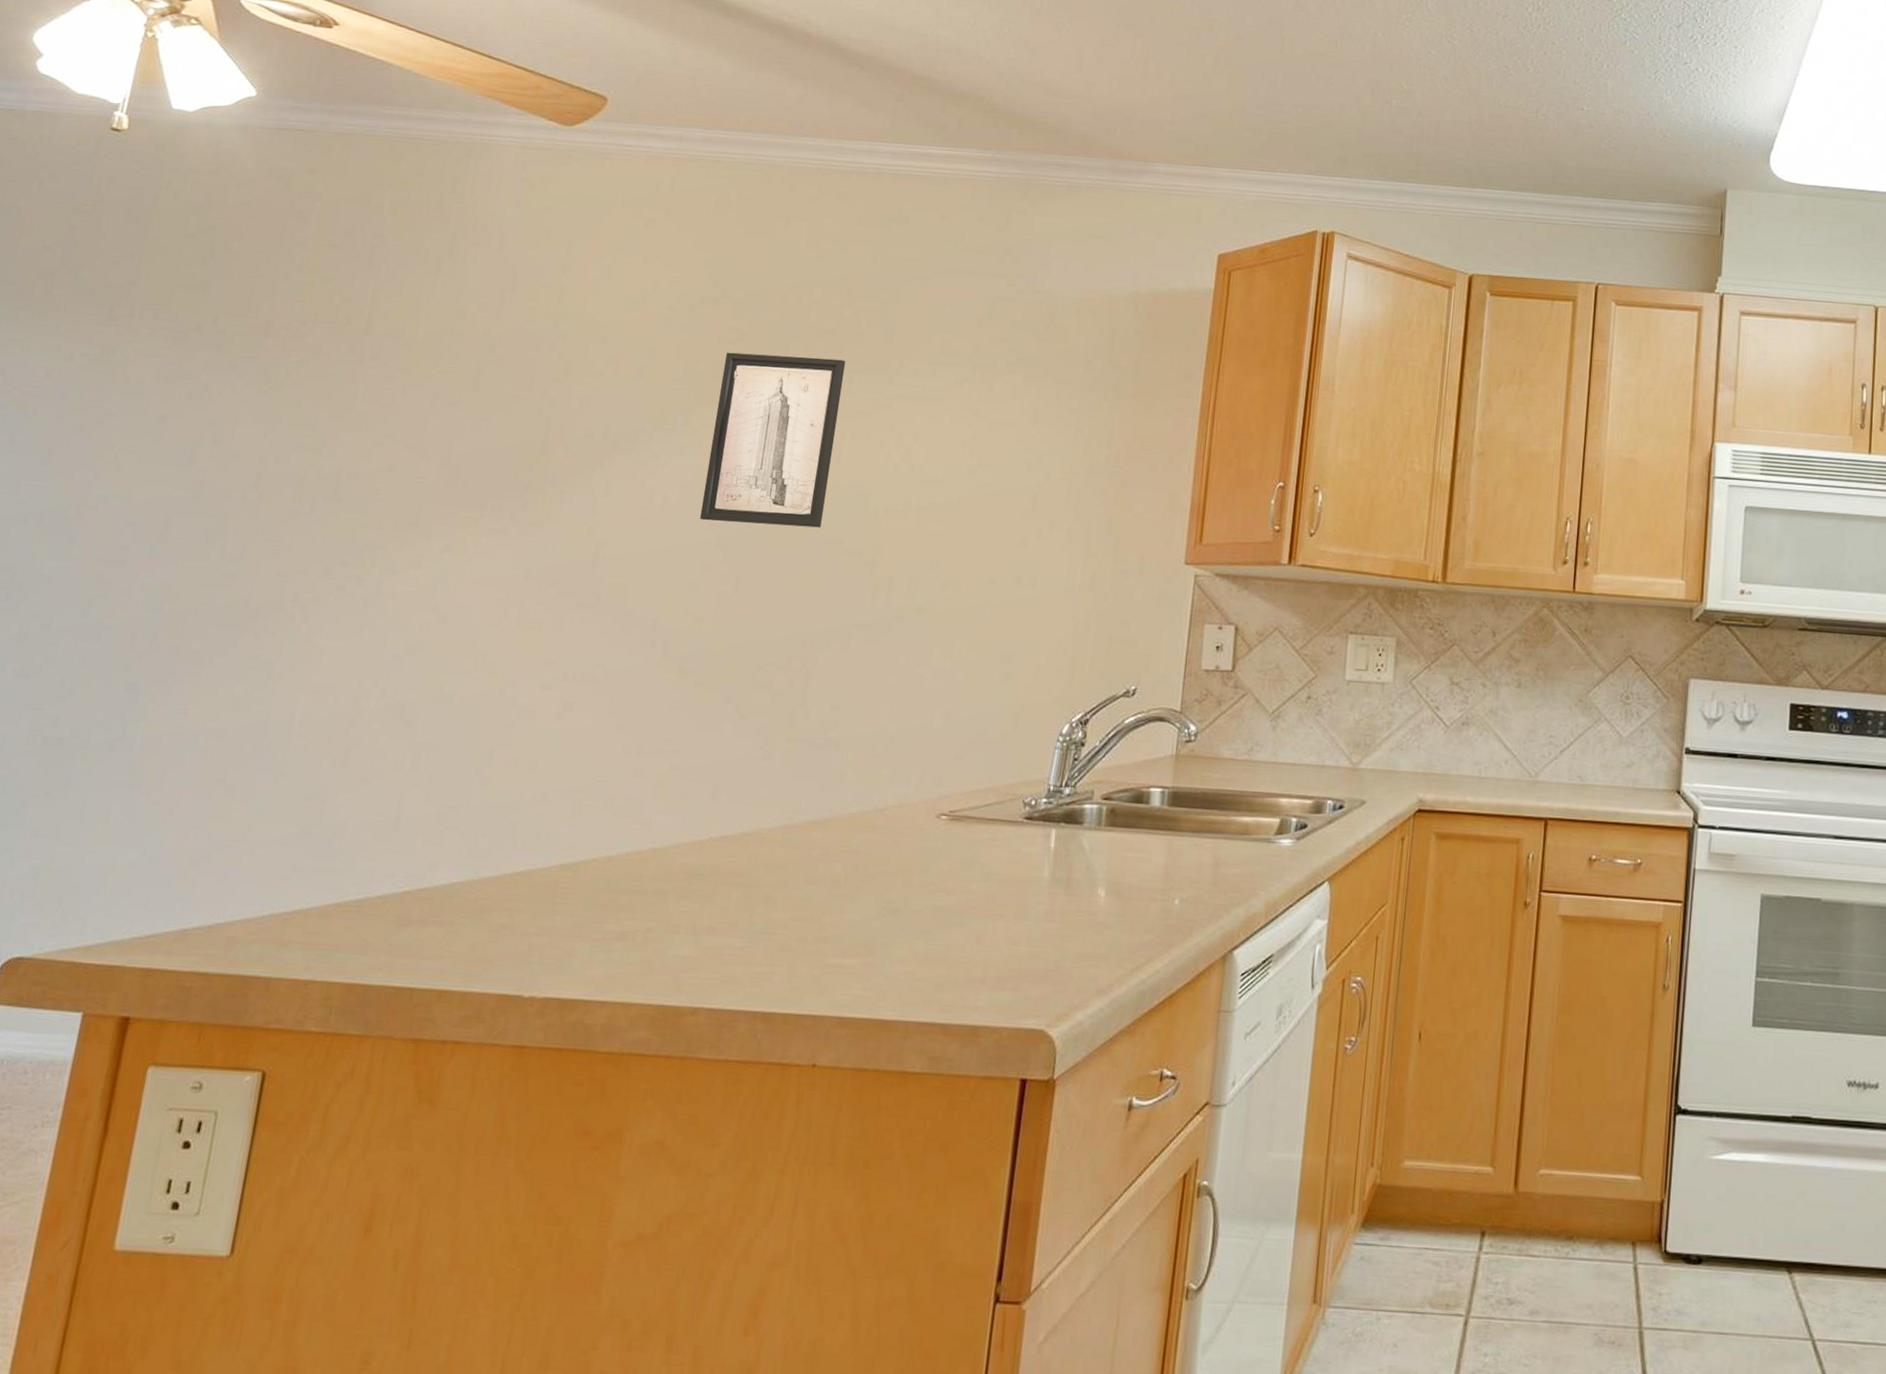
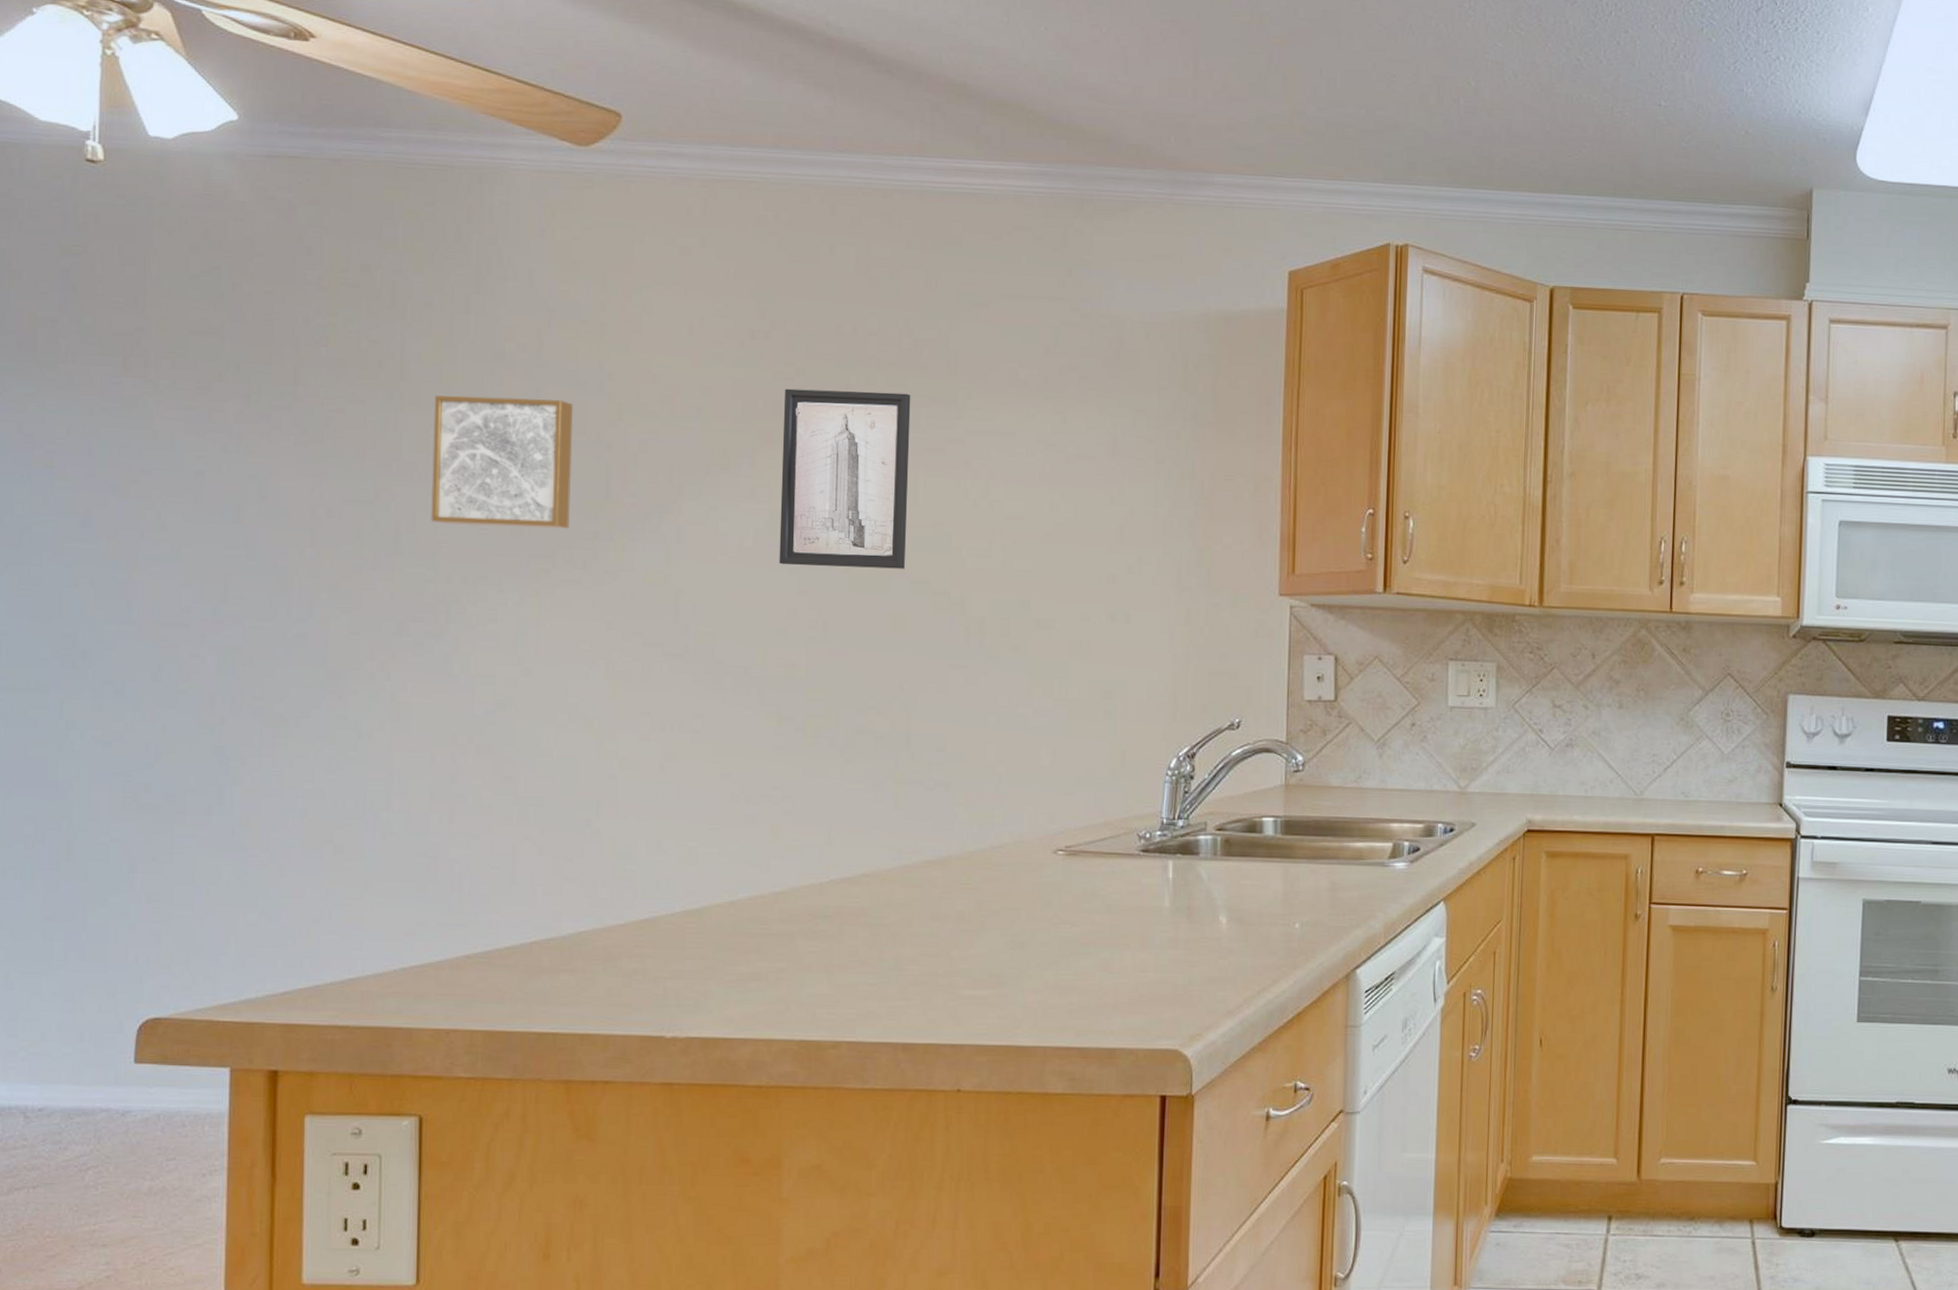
wall art: none [372,350,524,480] -> present [431,395,573,529]

